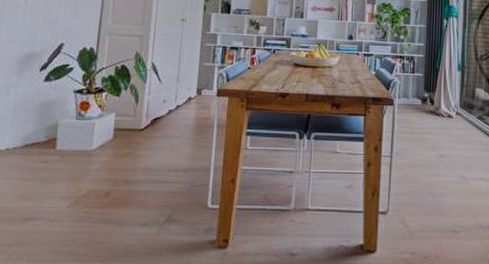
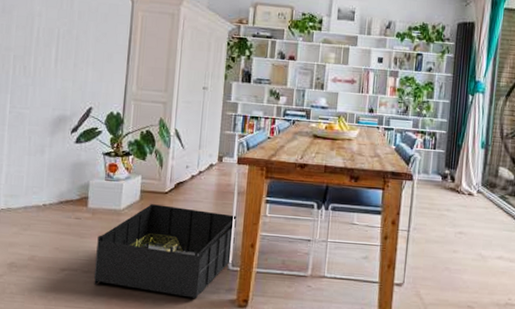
storage bin: none [60,142,216,242] -> present [94,204,237,298]

